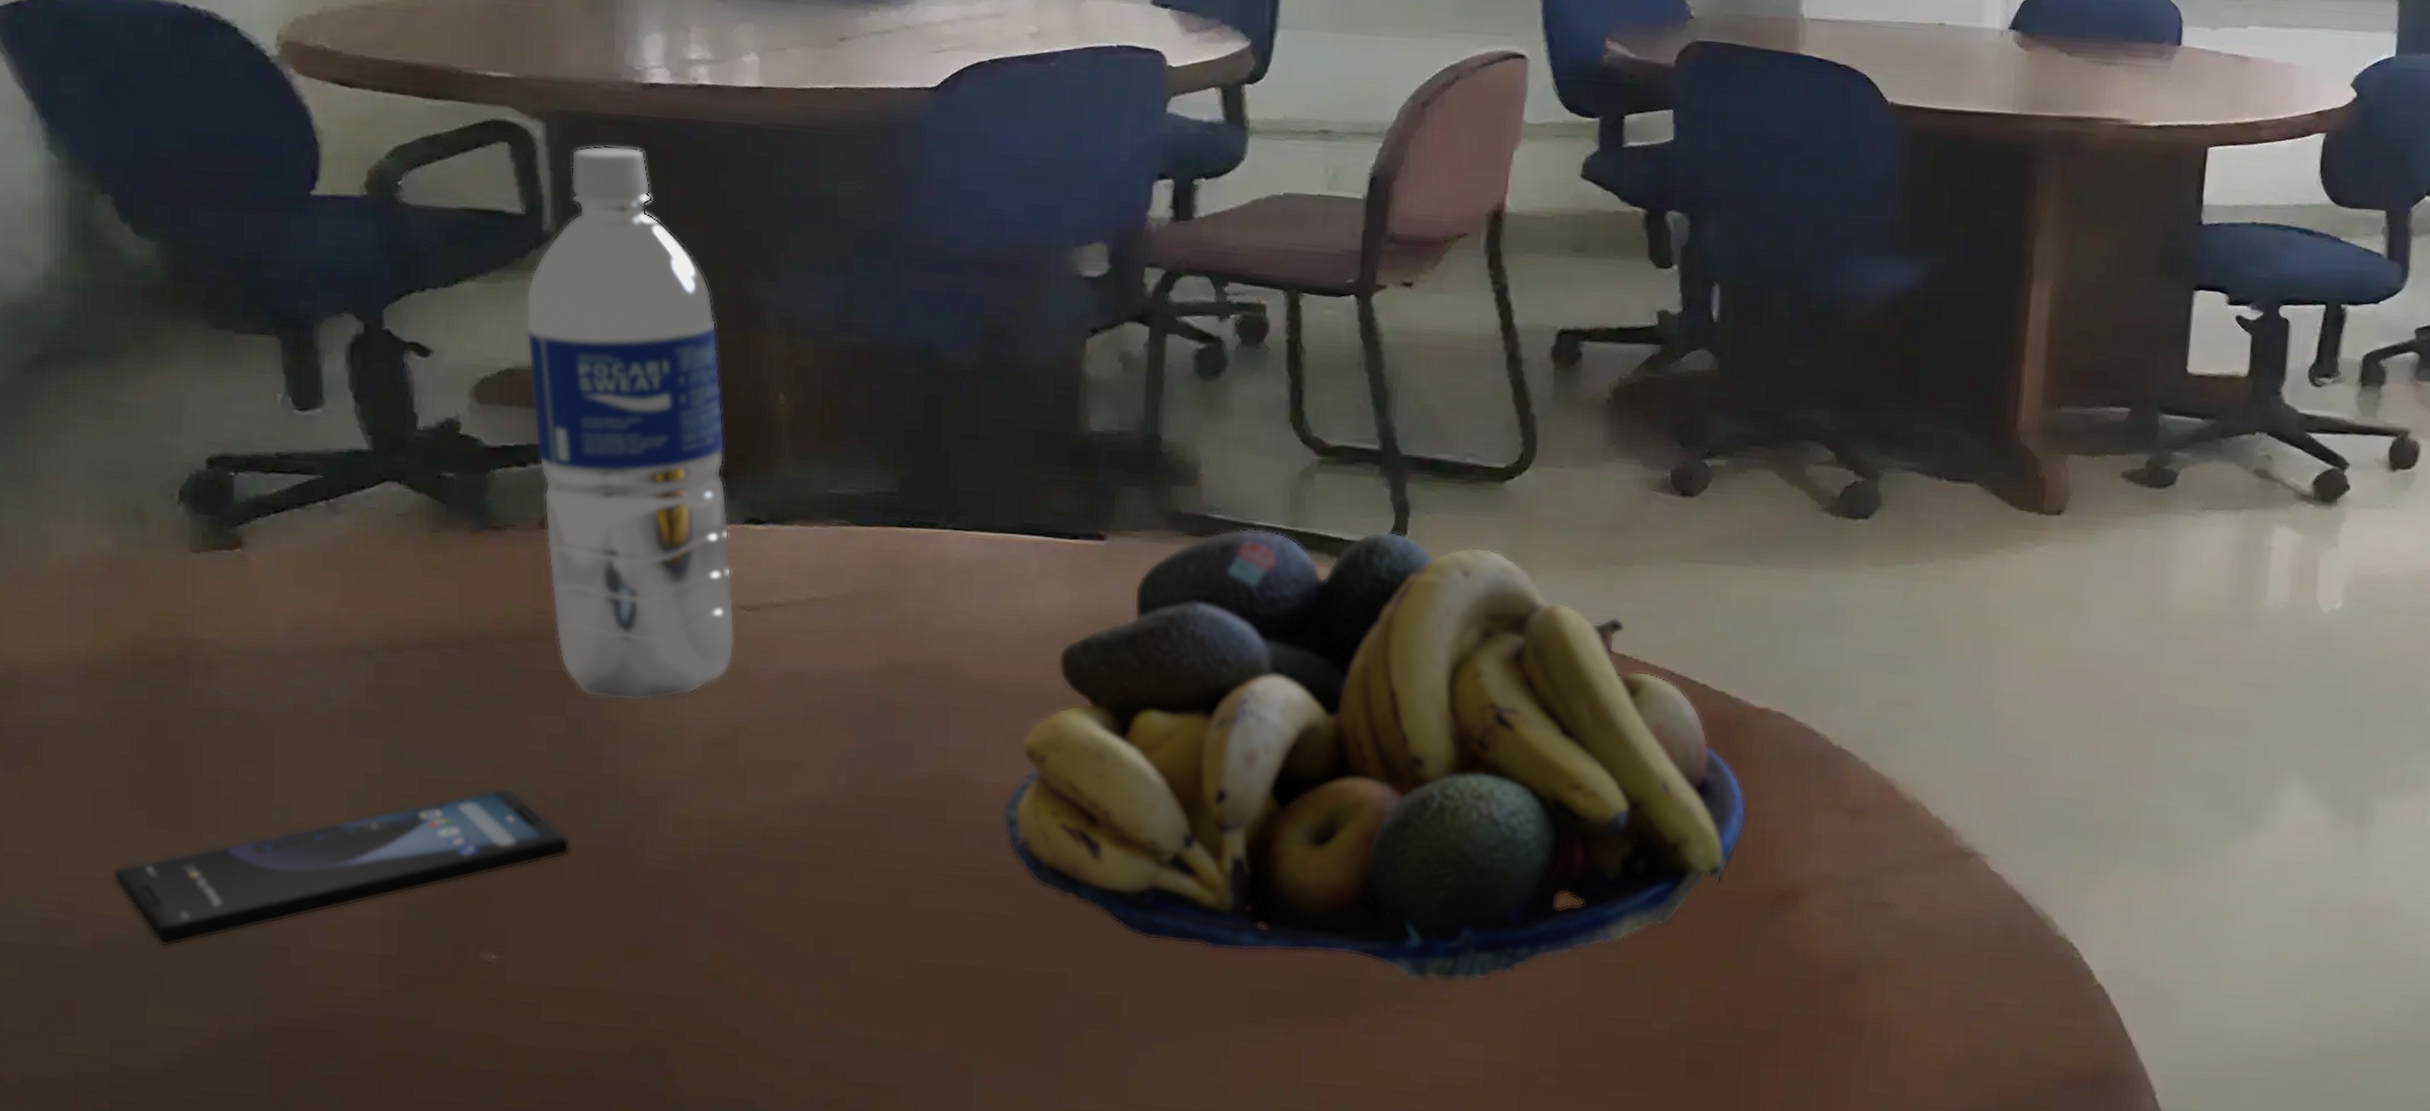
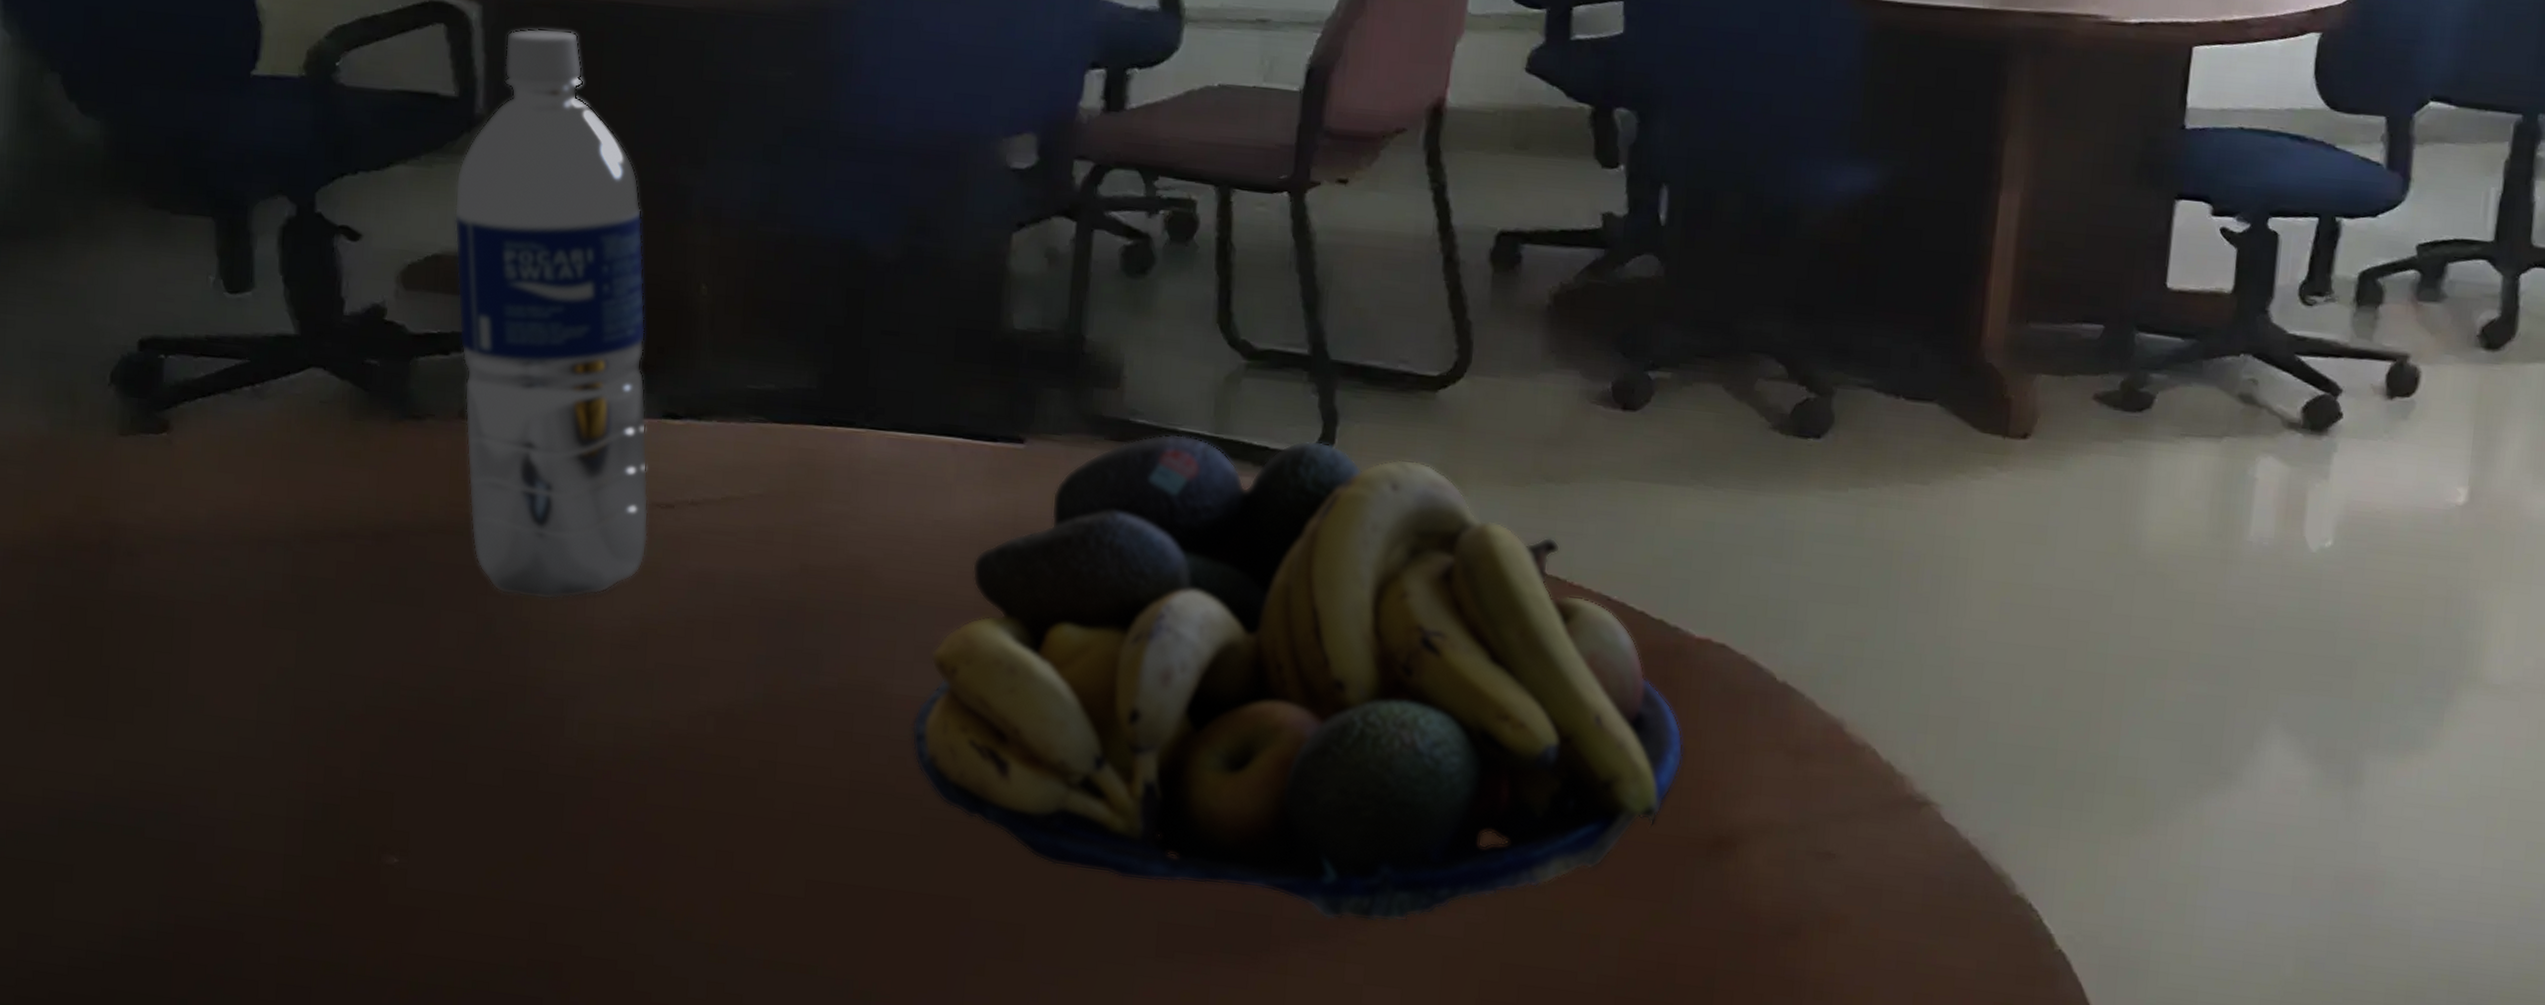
smartphone: present [112,786,572,947] -> none [28,683,478,839]

